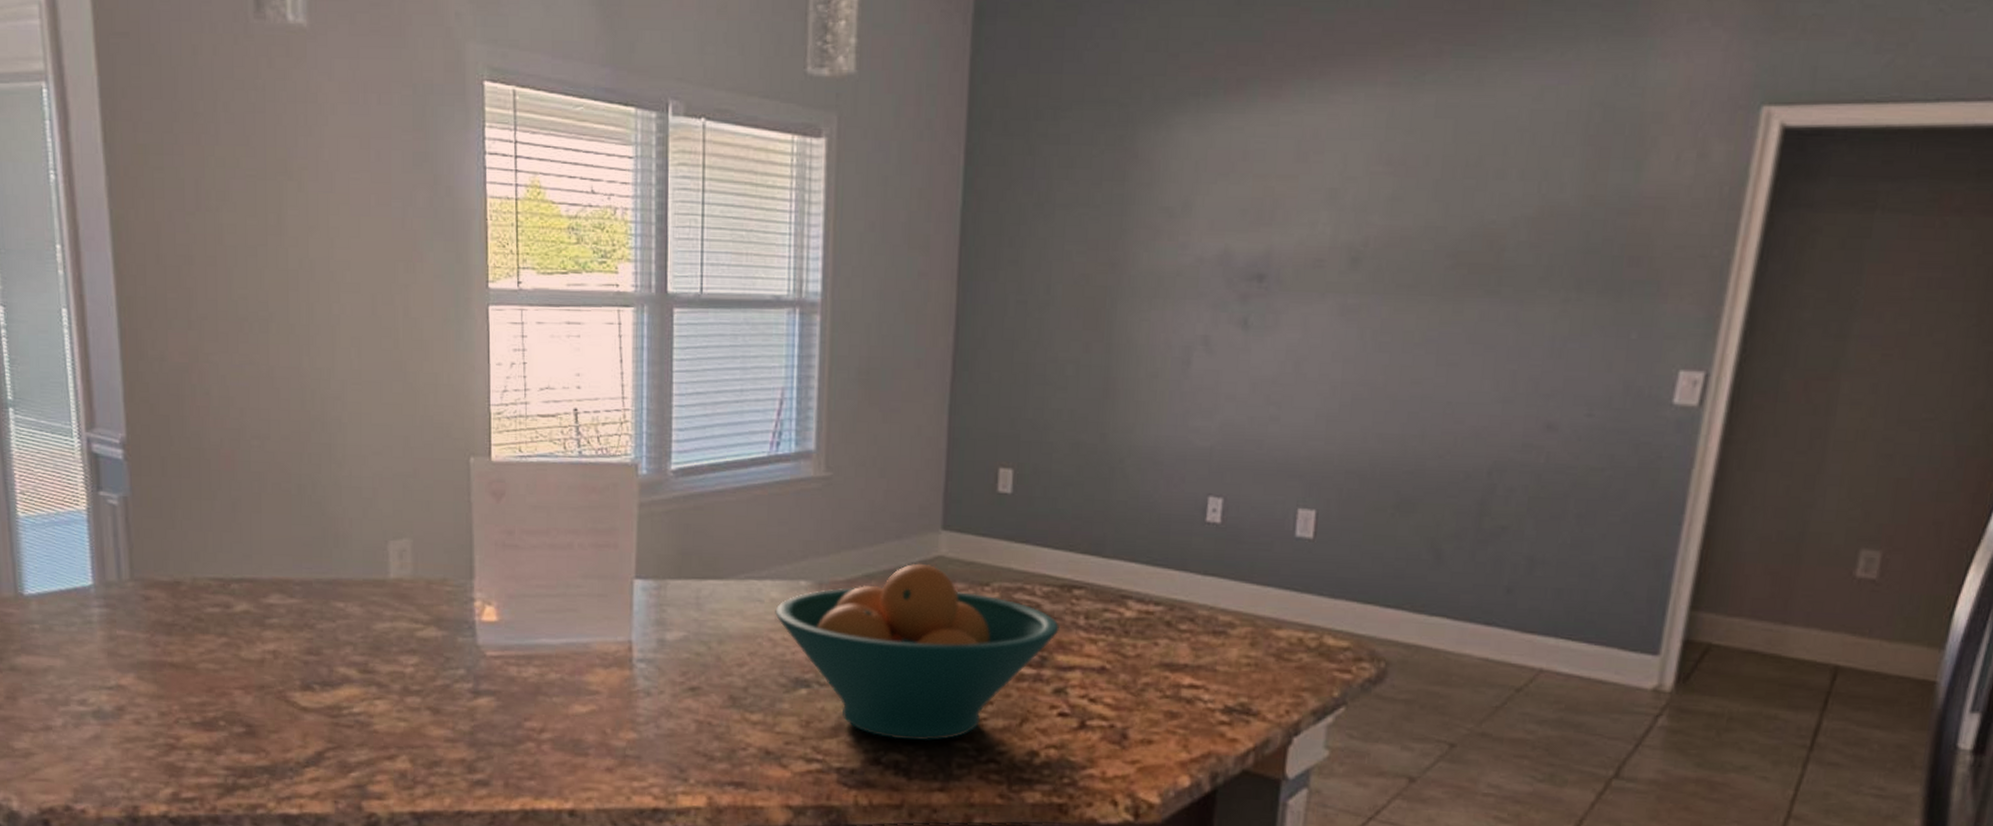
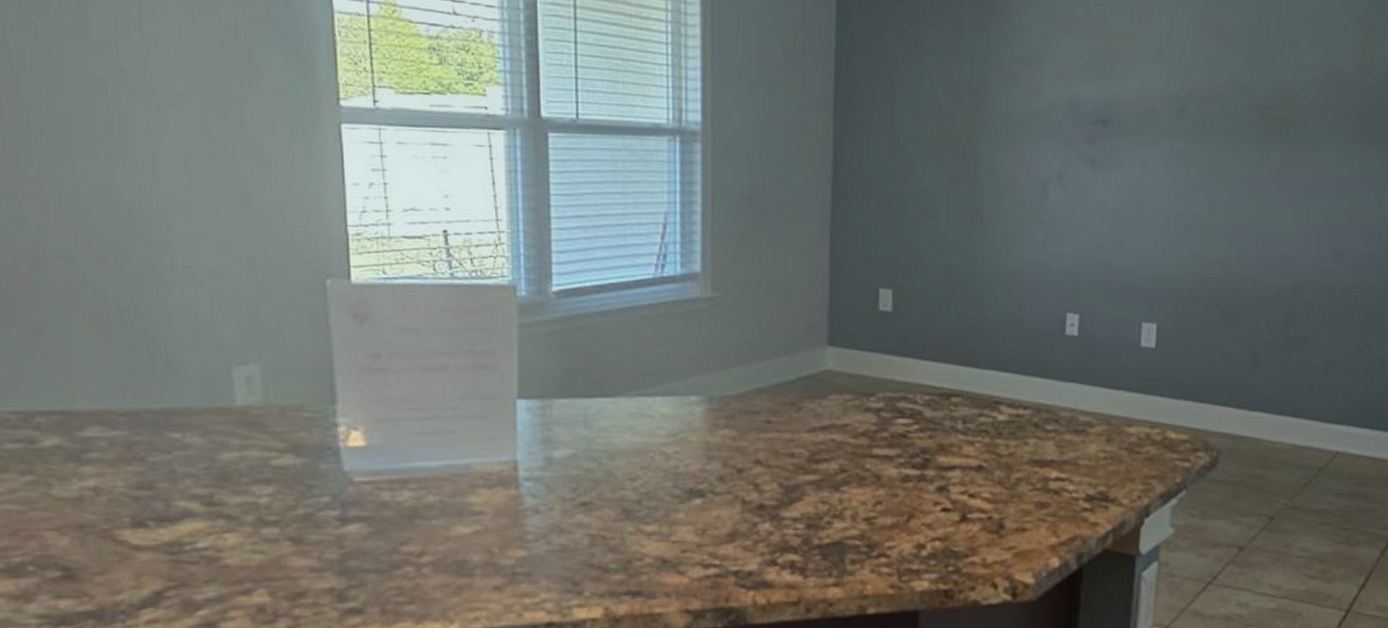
fruit bowl: present [775,563,1059,741] -> none [666,377,940,541]

